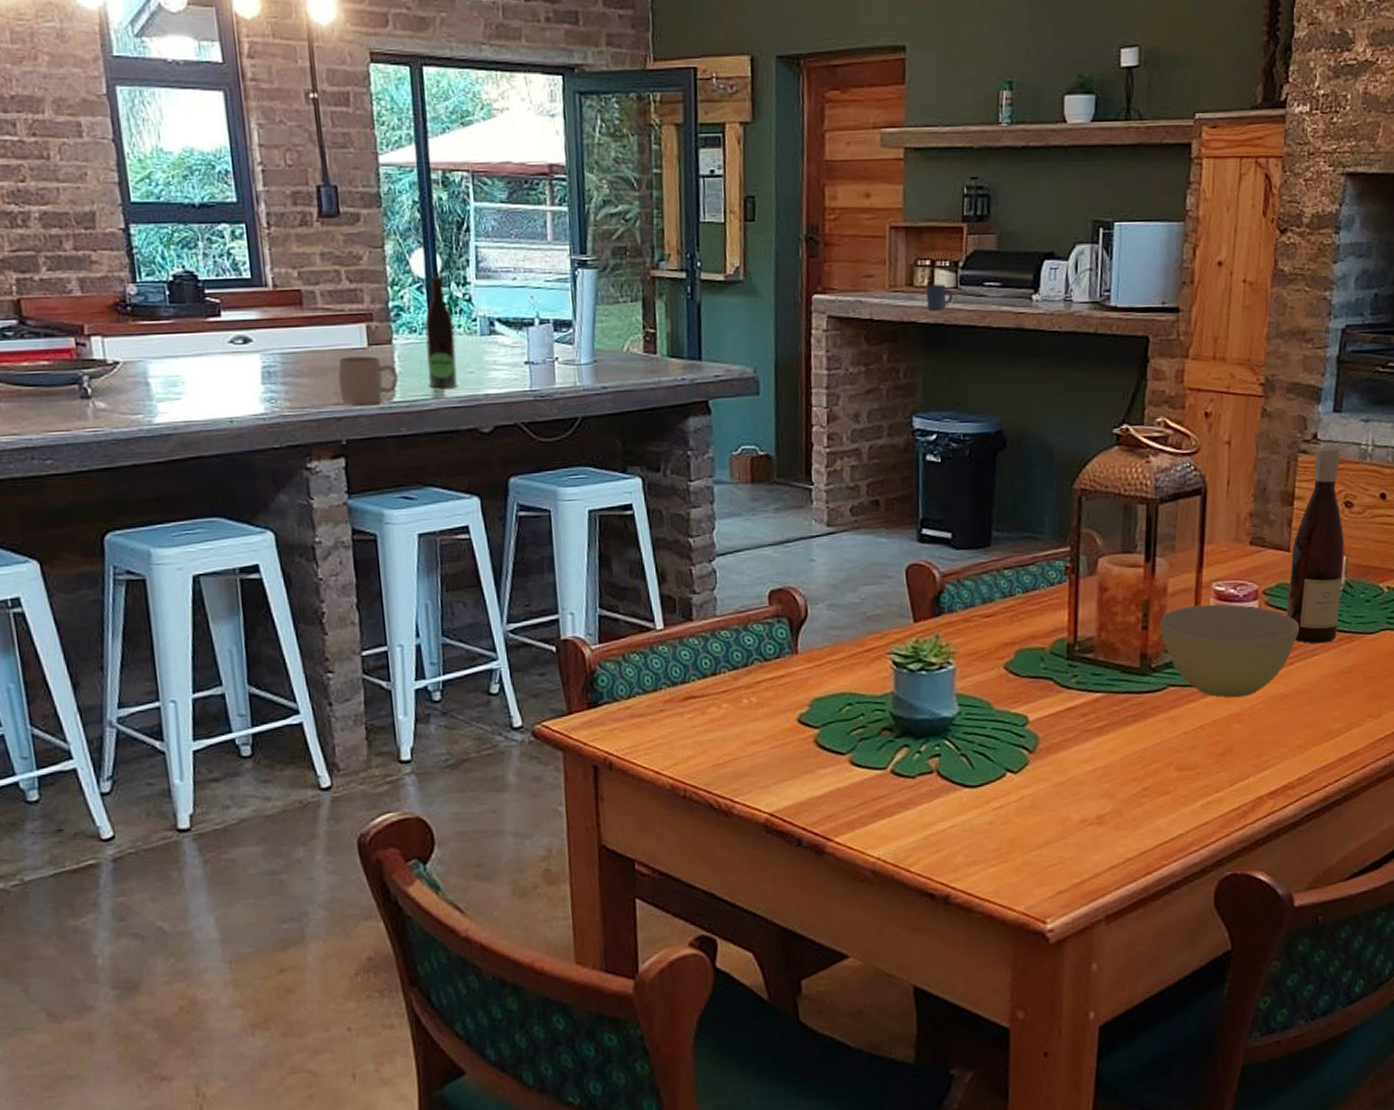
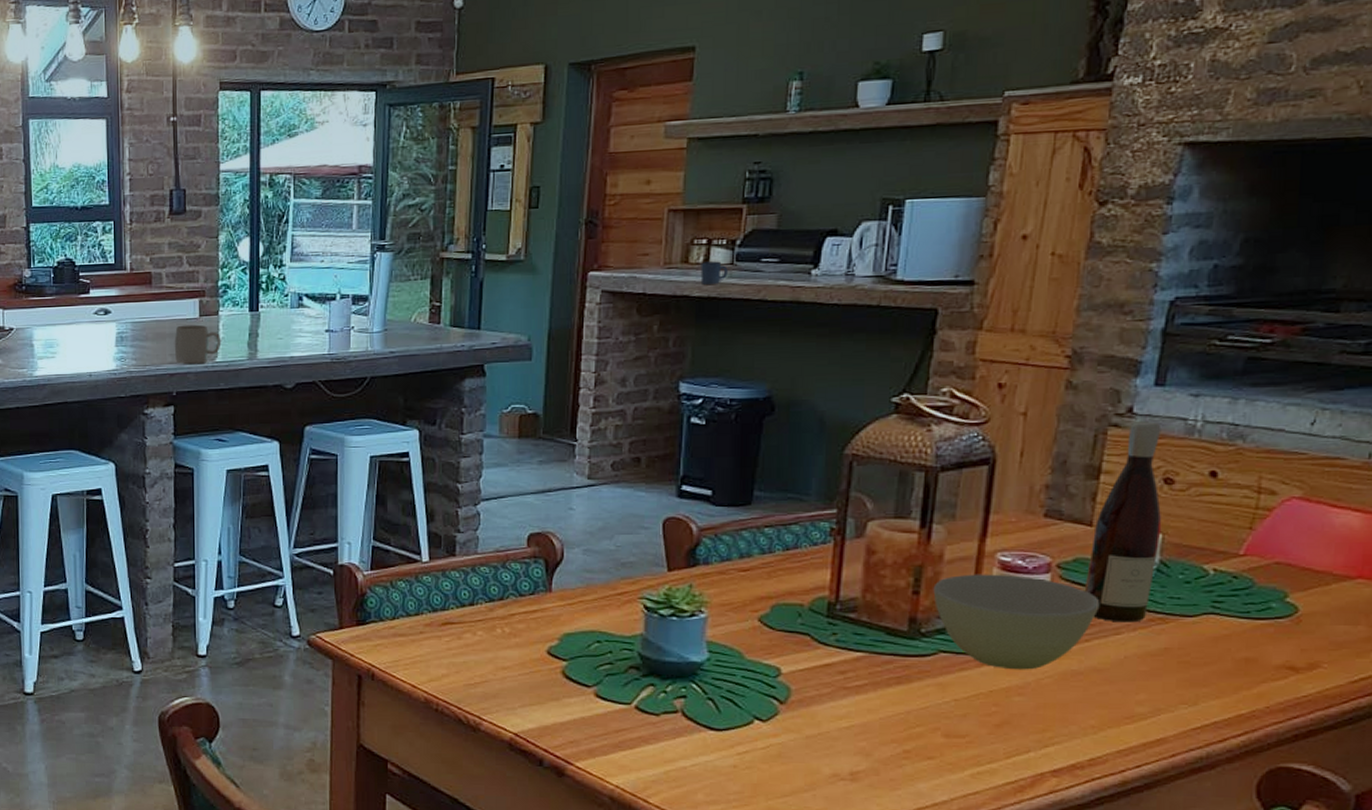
bottle: present [424,276,458,390] -> none [245,260,269,352]

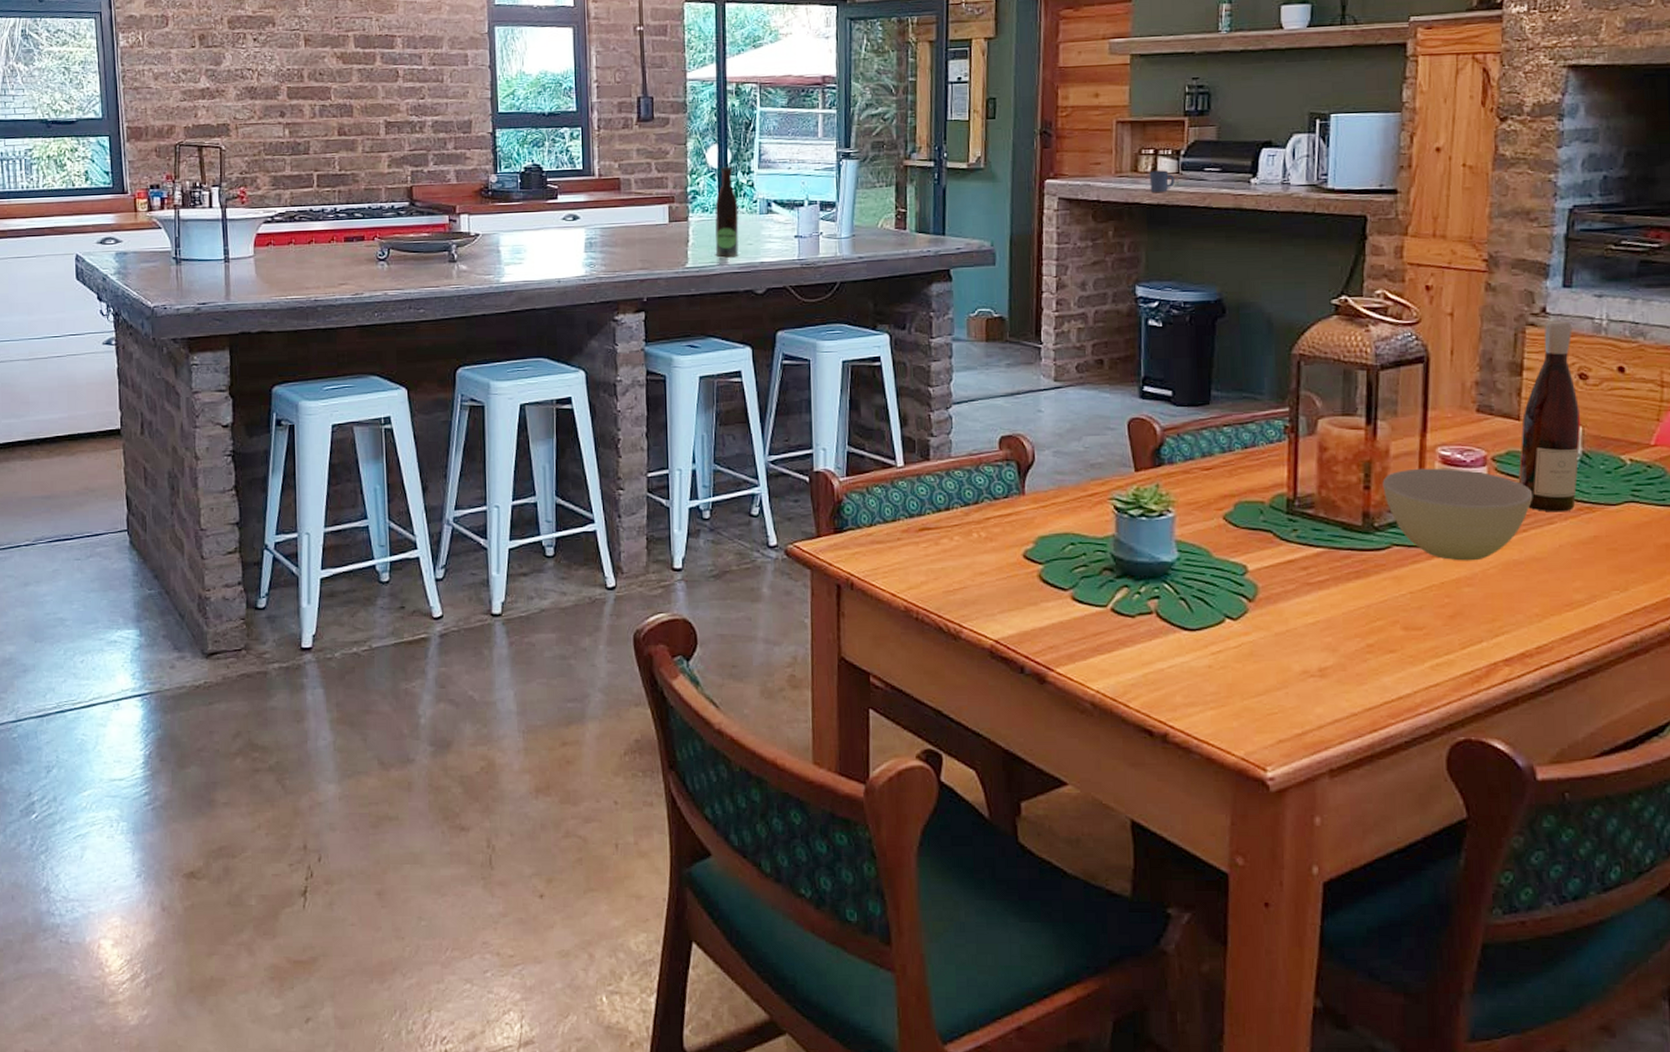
mug: present [174,324,221,364] -> none [644,230,692,270]
bottle: none [245,260,269,352] -> present [715,166,739,258]

